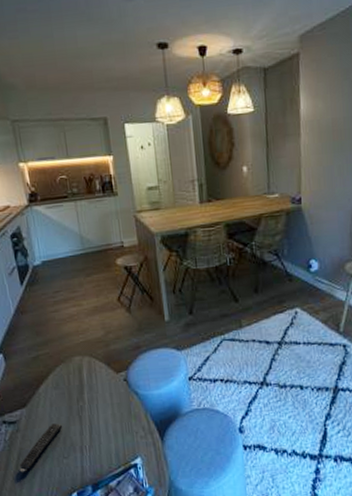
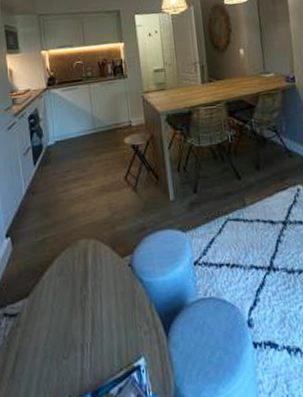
remote control: present [19,423,63,472] -> none [16,316,65,376]

